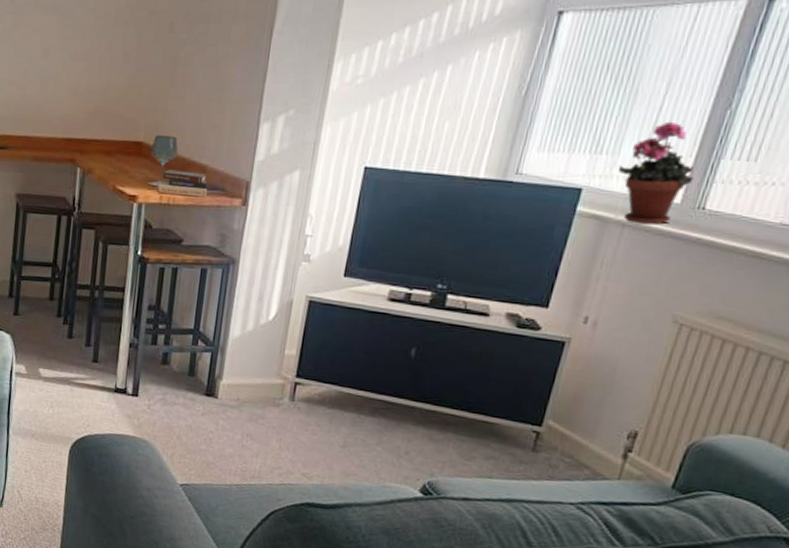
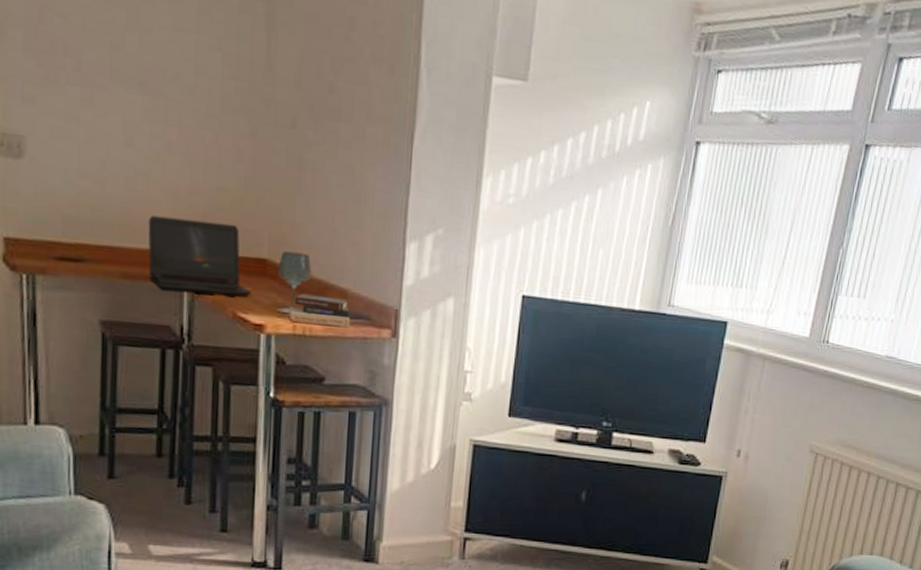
laptop computer: none [52,111,129,174] -> present [148,215,252,298]
potted plant: present [619,121,694,226] -> none [757,257,818,359]

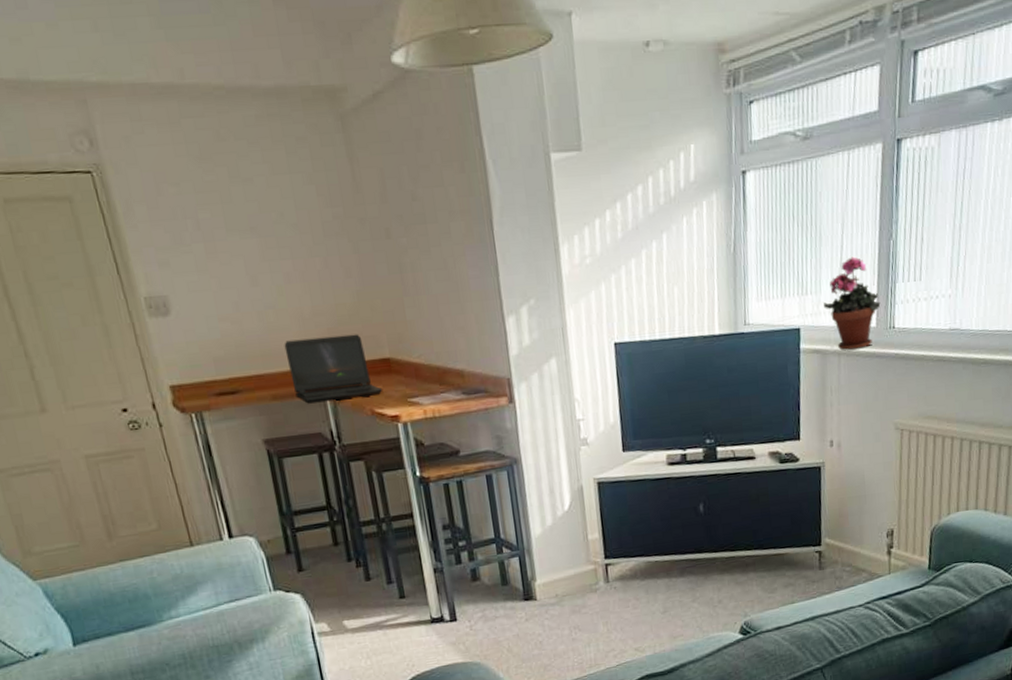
wine glass: present [278,251,312,315] -> none [400,346,431,402]
books: present [288,293,351,328] -> none [417,378,472,409]
potted plant: none [757,257,818,359] -> present [824,256,881,351]

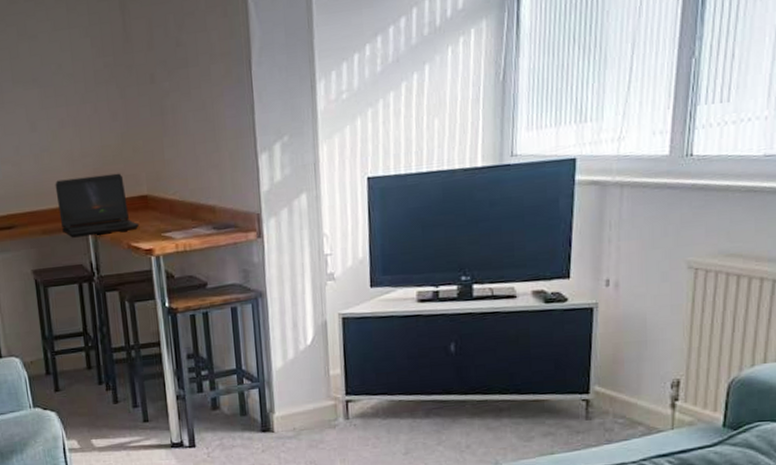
potted plant: present [824,256,881,351] -> none [606,78,676,183]

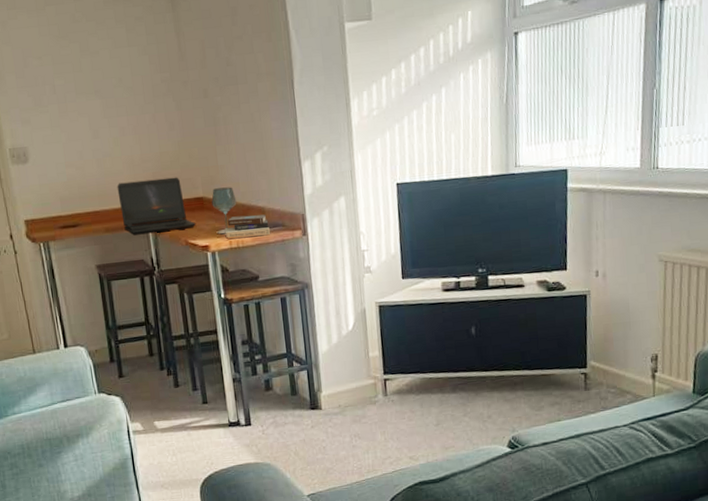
wine glass: none [157,183,185,237] -> present [211,187,237,235]
books: none [170,214,222,243] -> present [224,214,271,240]

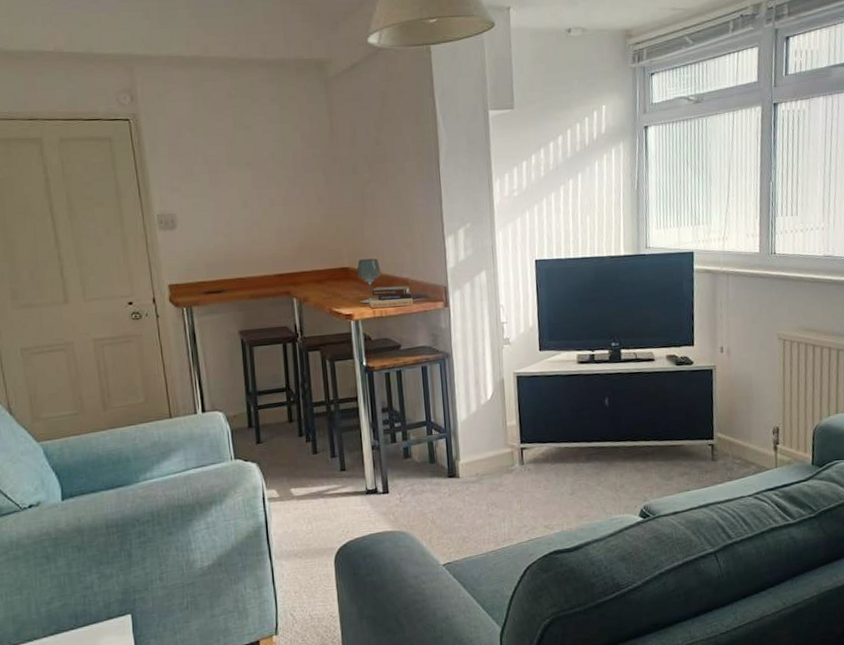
laptop computer: present [117,177,196,236] -> none [264,247,341,303]

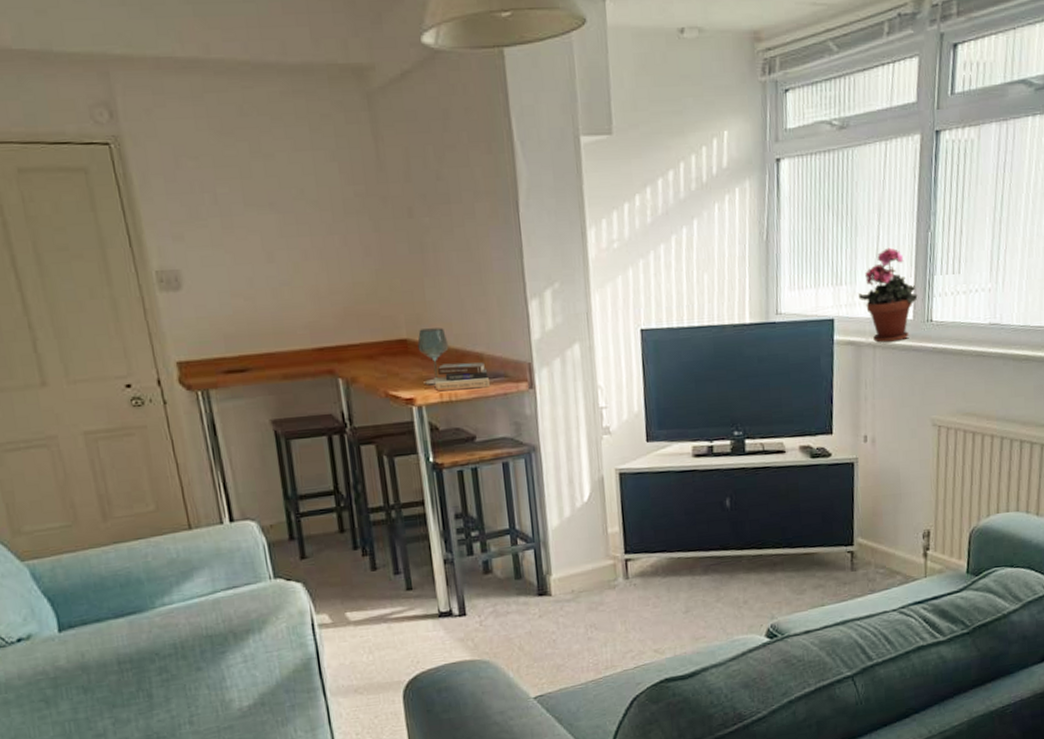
potted plant: none [714,195,763,272] -> present [859,247,918,344]

